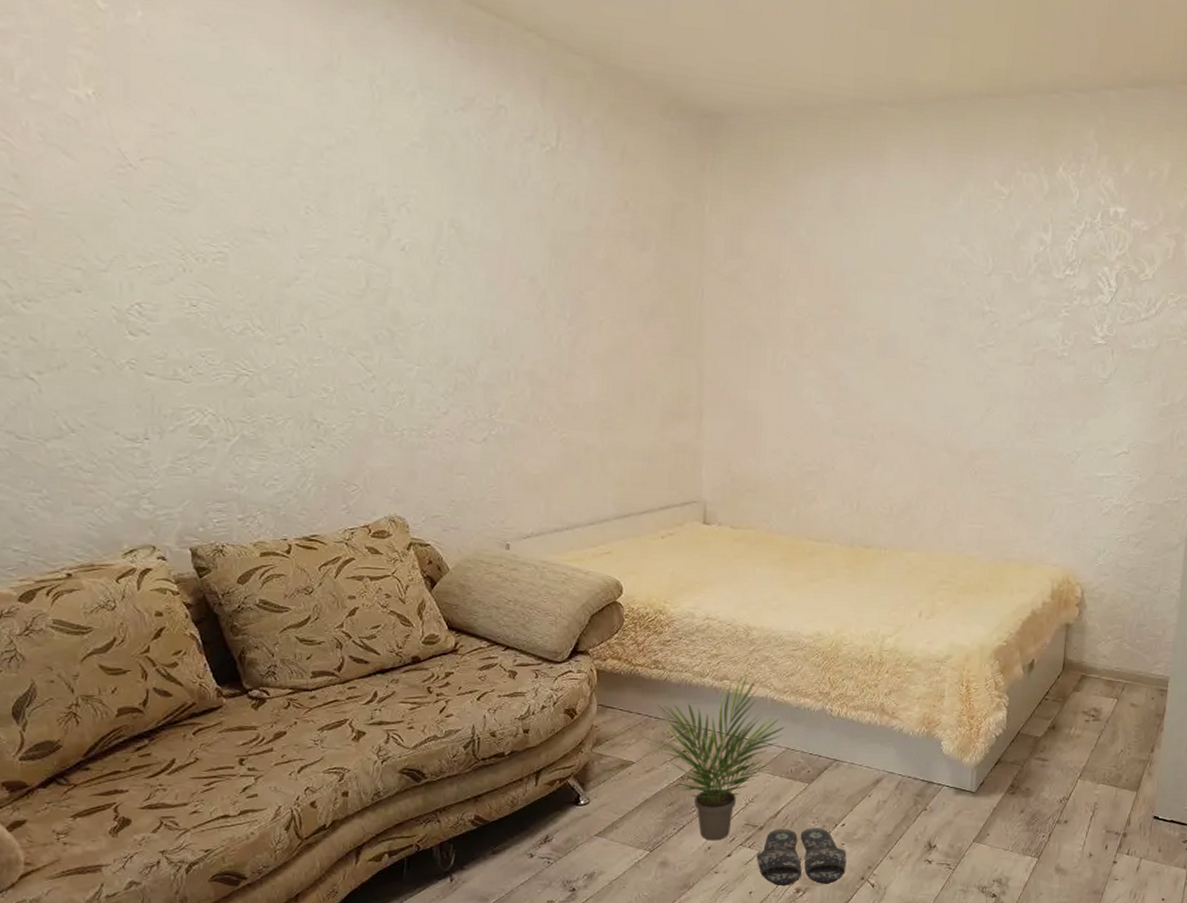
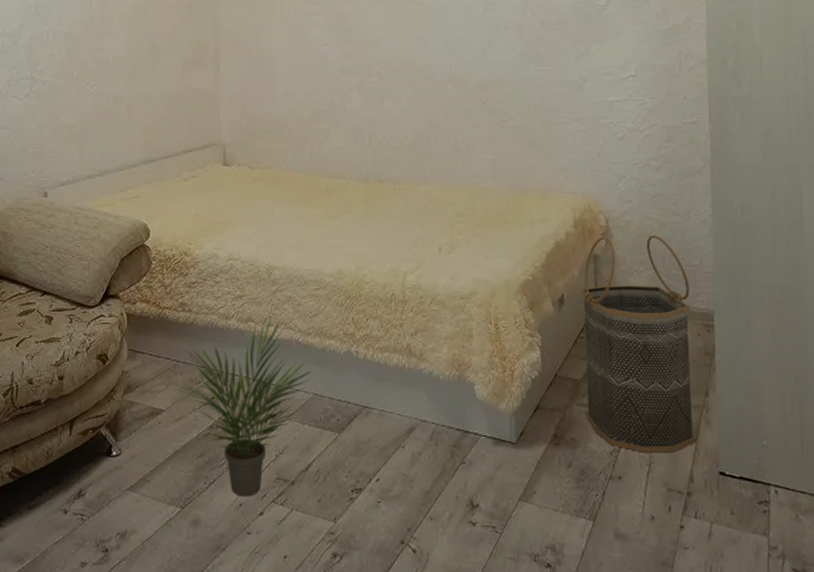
slippers: present [756,828,847,885] -> none [289,483,384,549]
basket: none [1042,606,1151,801] -> present [581,234,696,453]

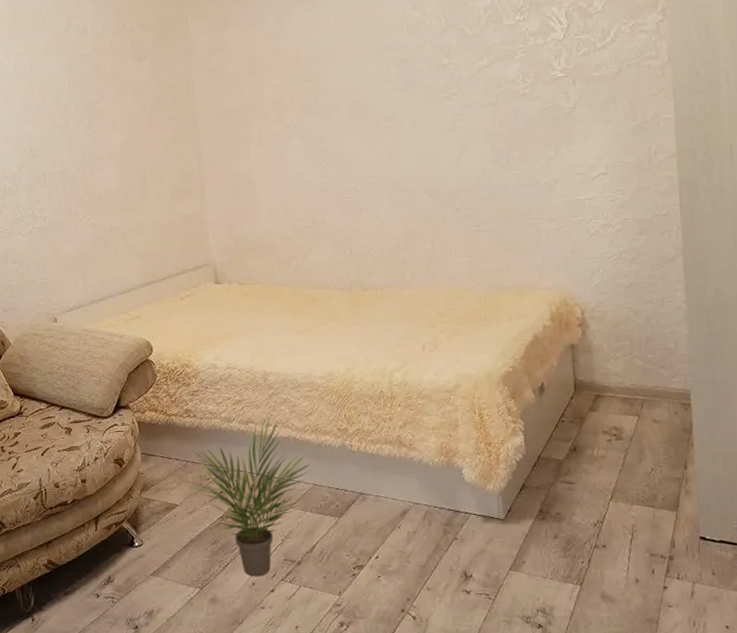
basket: present [581,234,696,453] -> none [560,322,676,523]

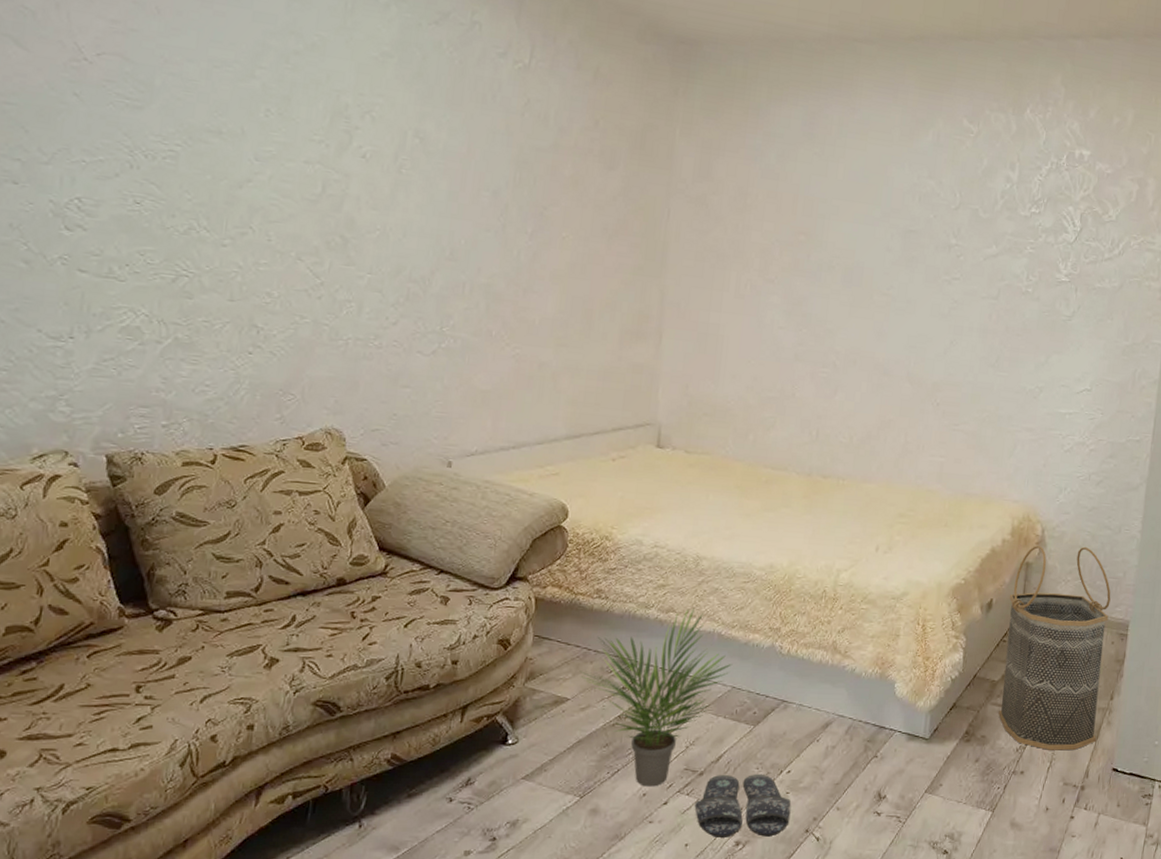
slippers: none [298,561,386,619] -> present [694,775,791,837]
basket: none [560,322,676,523] -> present [998,545,1111,751]

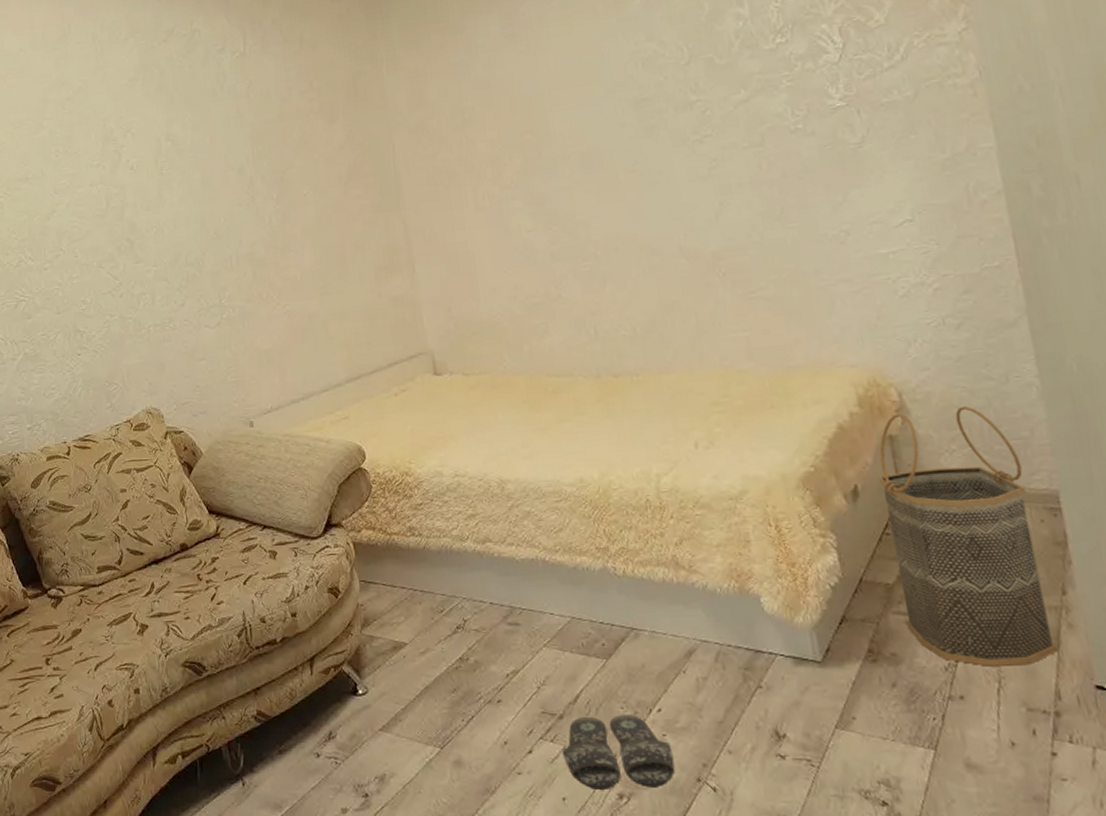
potted plant: present [579,607,733,787] -> none [410,535,566,734]

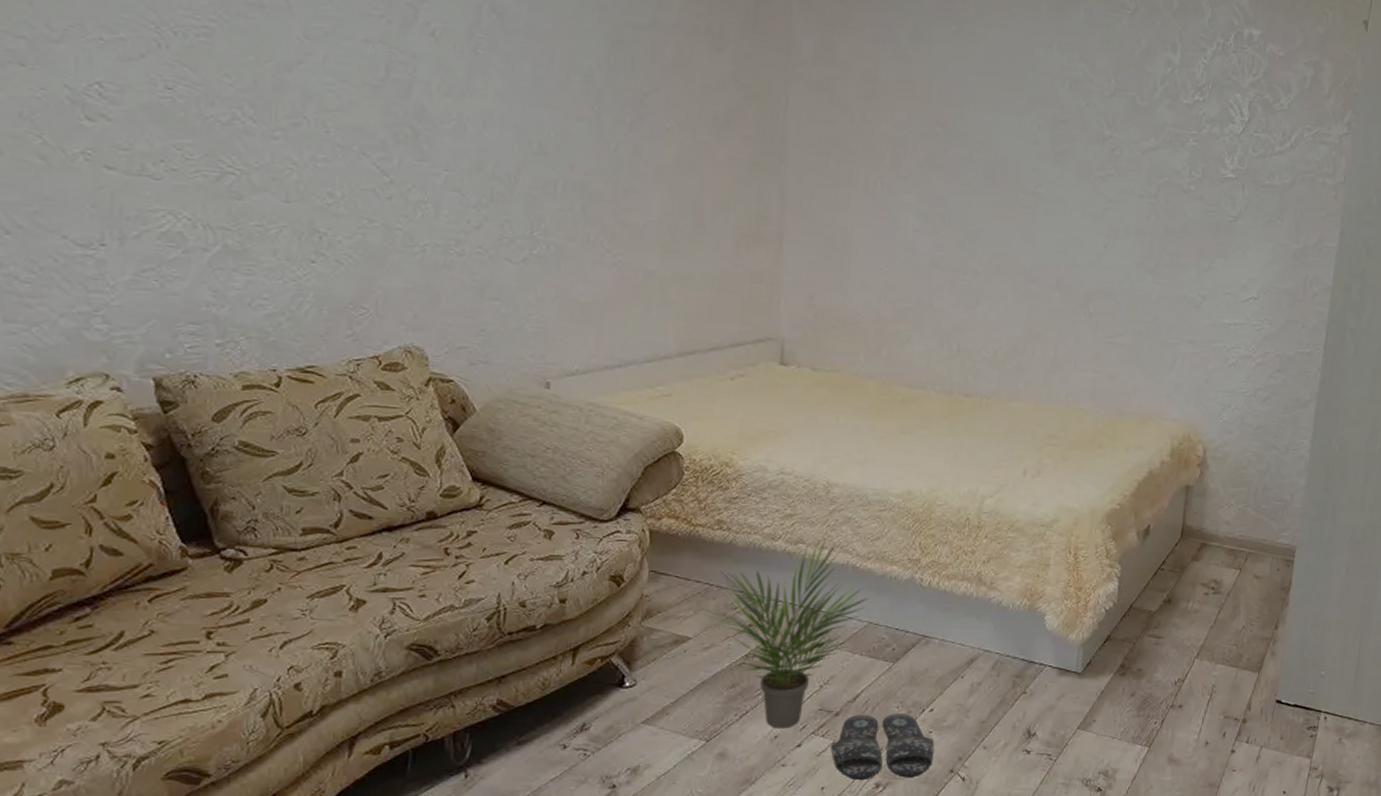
potted plant: none [410,535,566,734] -> present [701,538,869,729]
basket: present [879,405,1057,667] -> none [1156,467,1277,683]

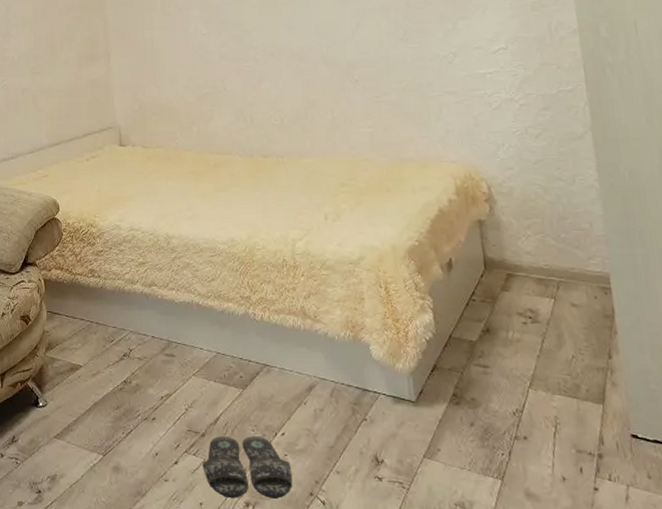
potted plant: present [701,538,869,729] -> none [86,281,214,447]

